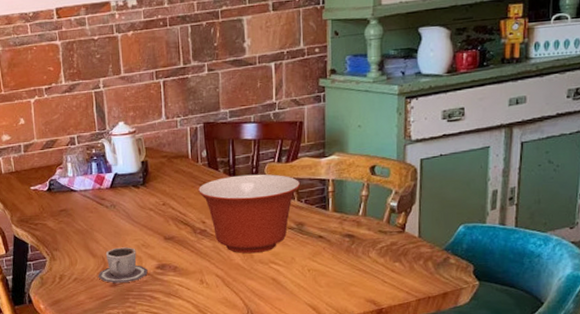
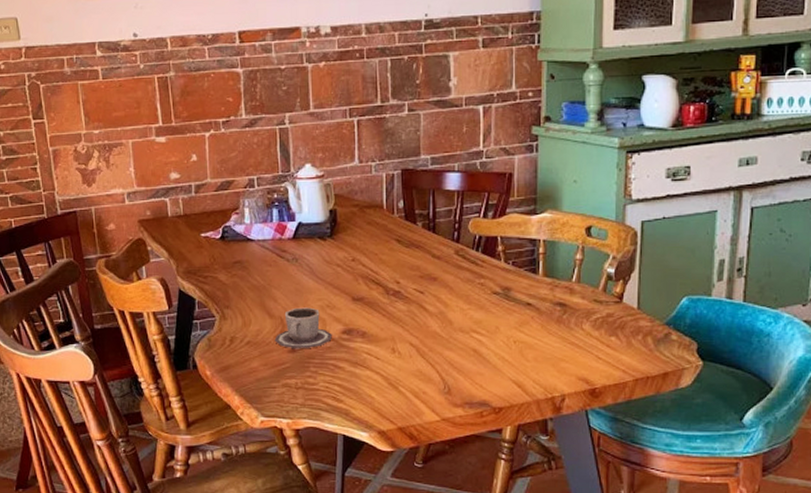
mixing bowl: present [197,174,301,254] -> none [392,230,508,320]

